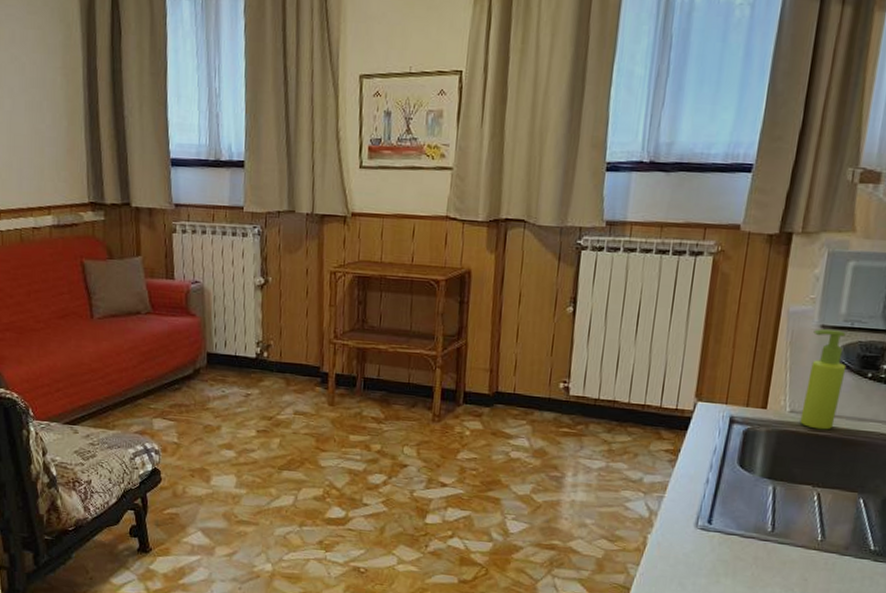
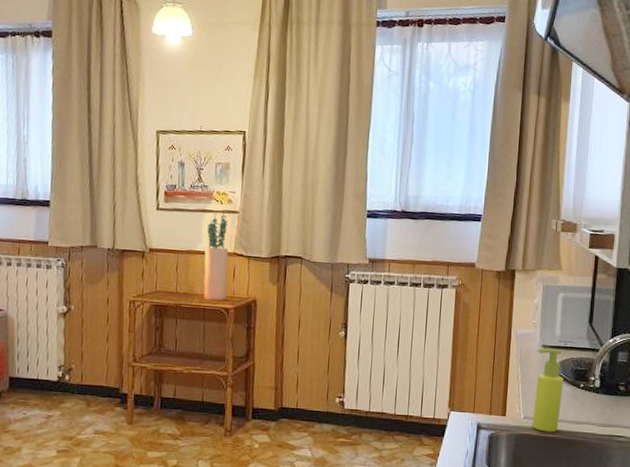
vase: none [411,167,441,273] -> present [203,211,229,302]

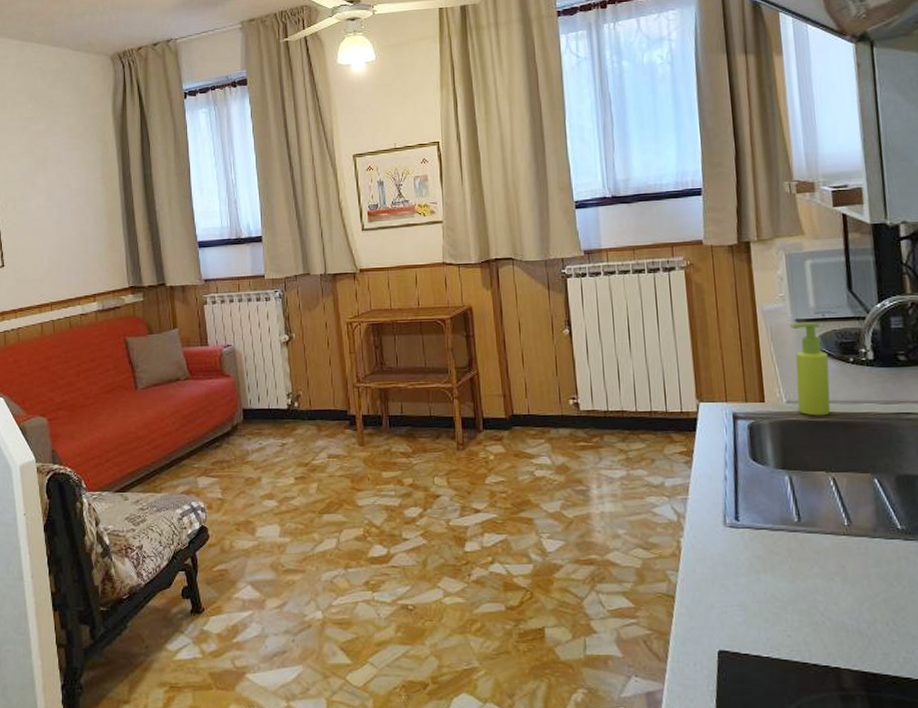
vase: present [203,211,229,302] -> none [413,223,441,314]

